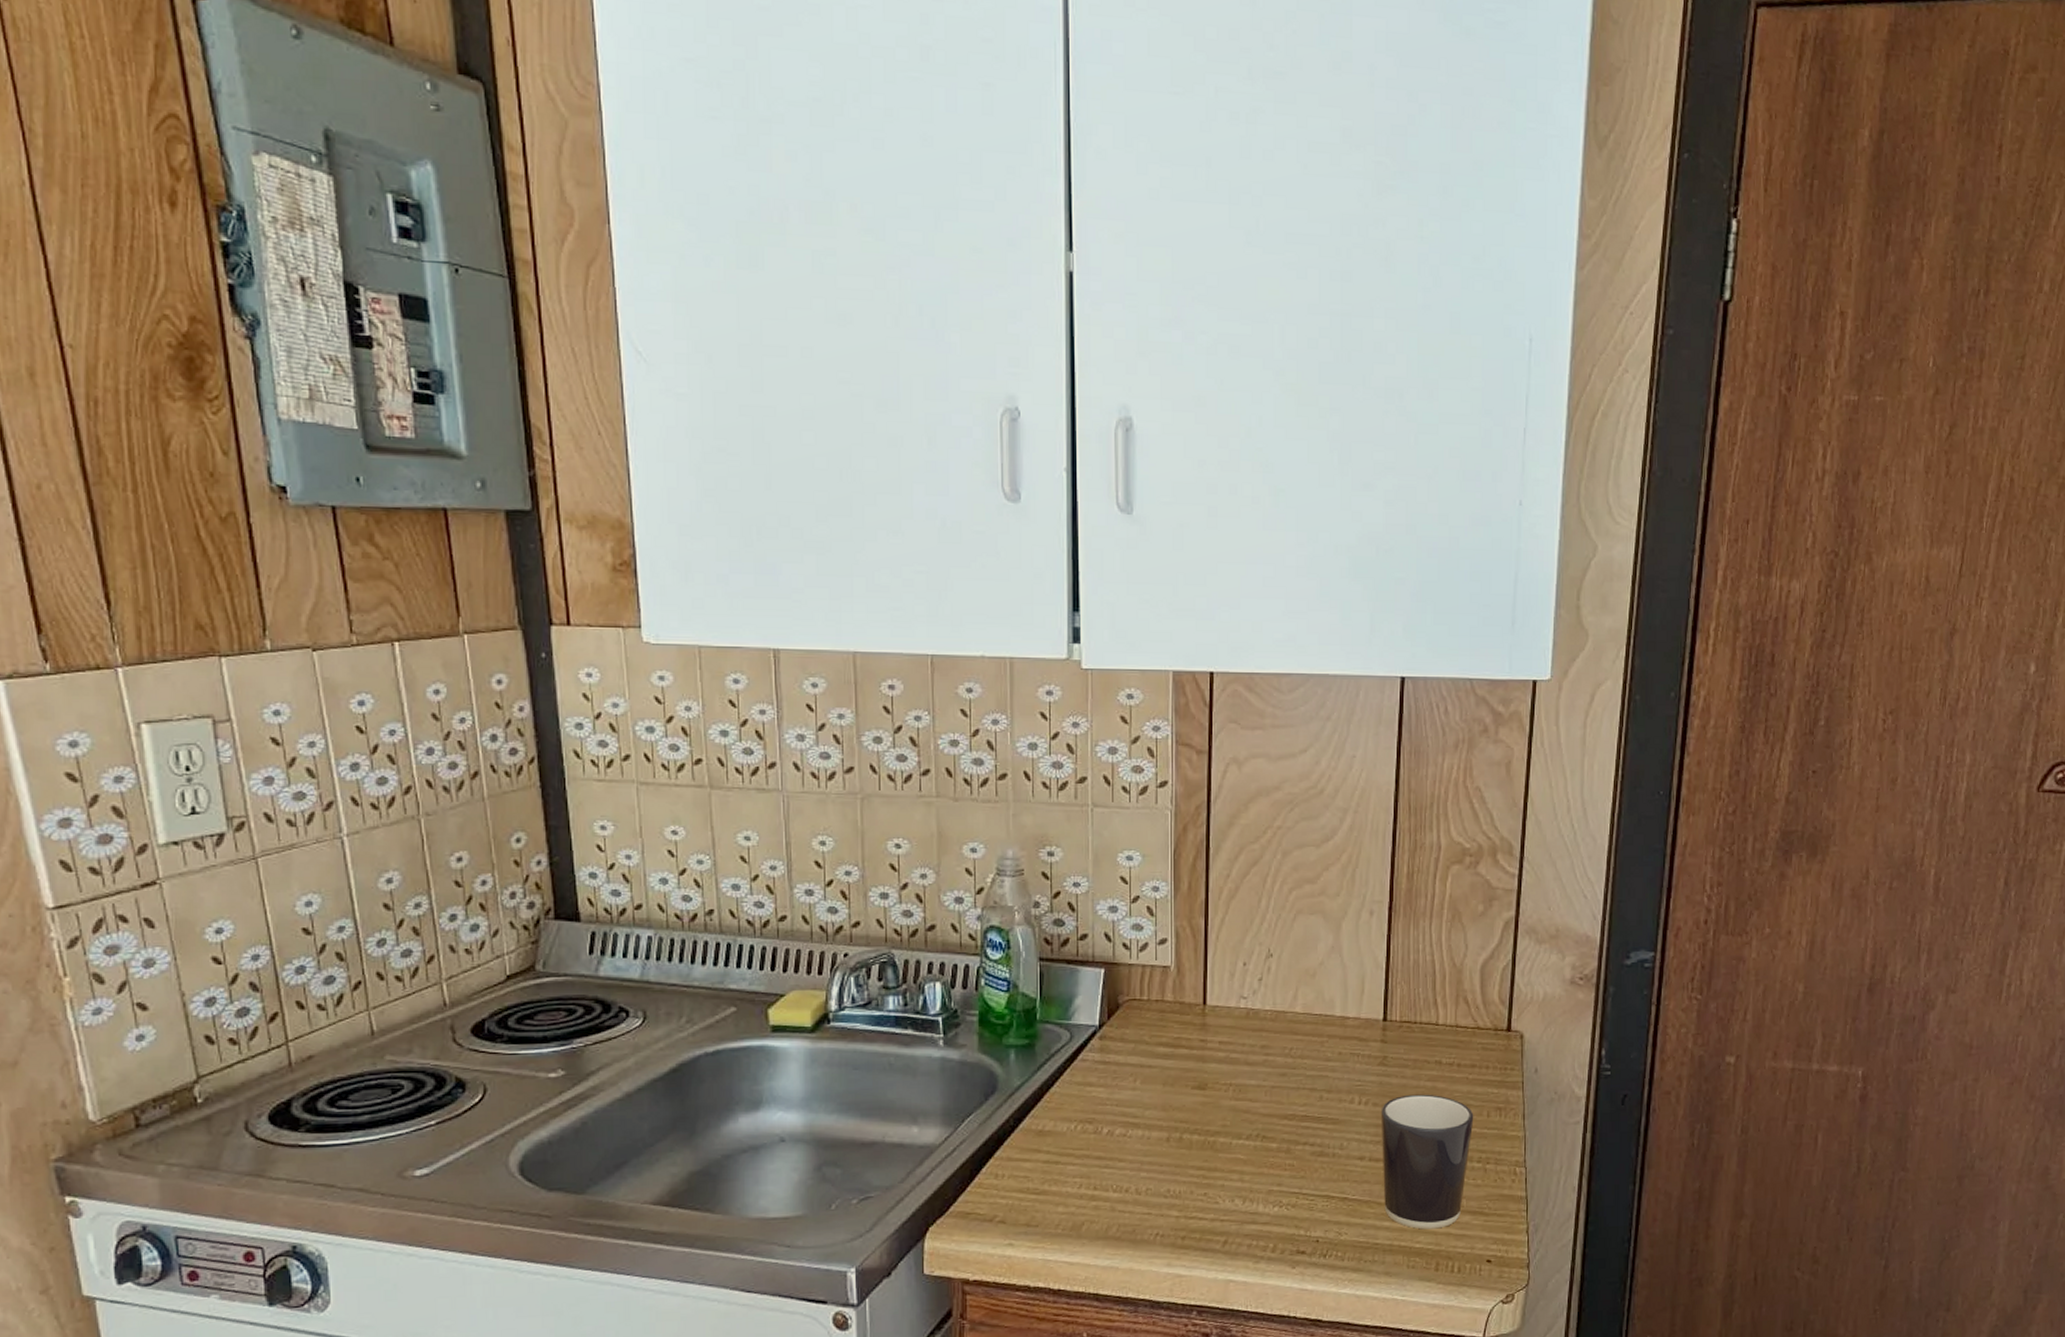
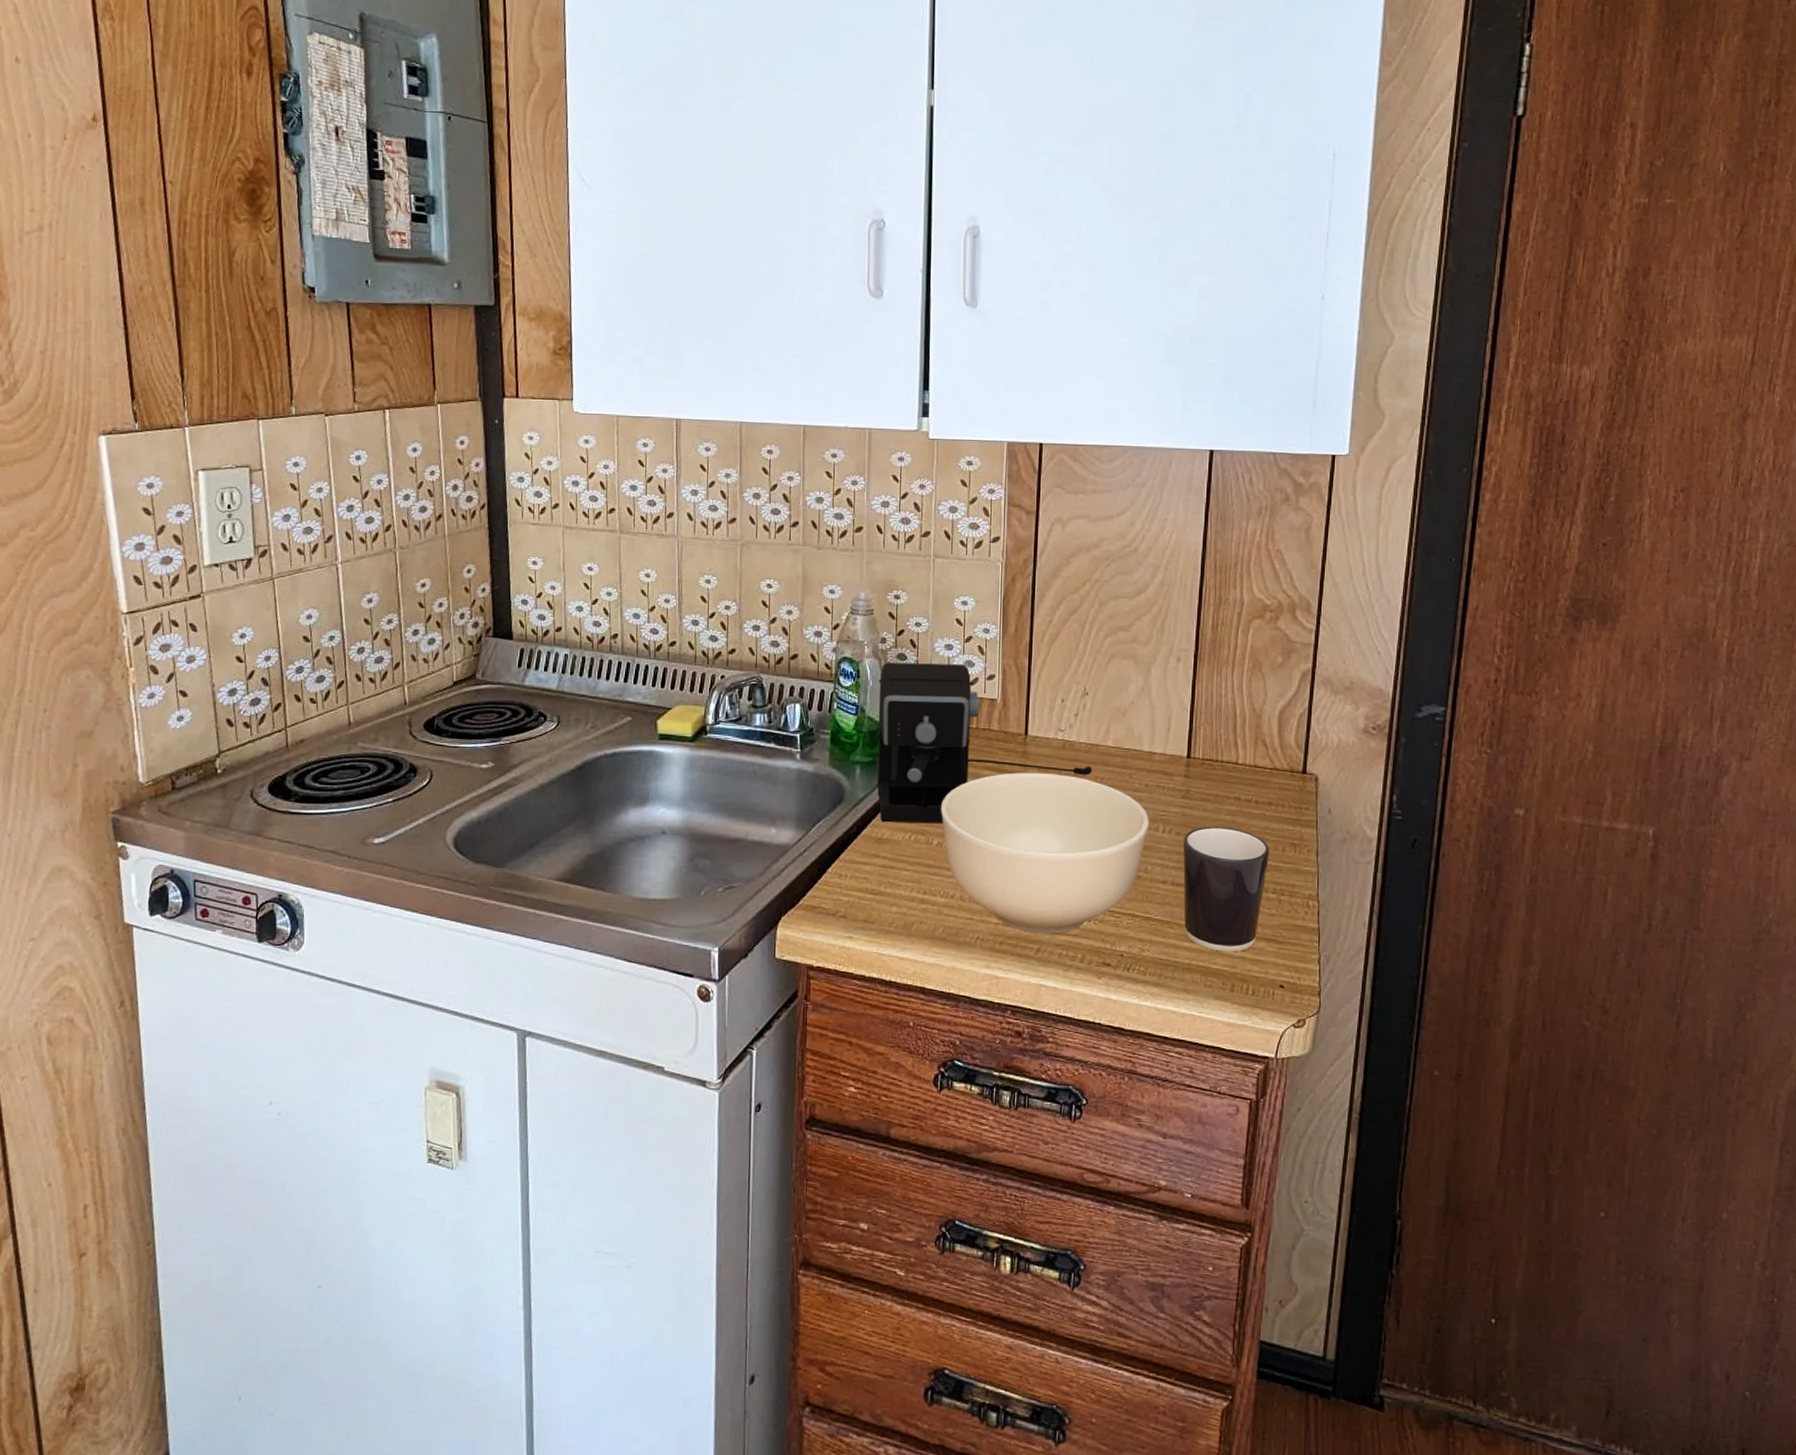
coffee maker: none [1032,928,1279,1111] -> present [877,662,1092,823]
bowl: none [1109,1046,1344,1225] -> present [940,773,1150,934]

